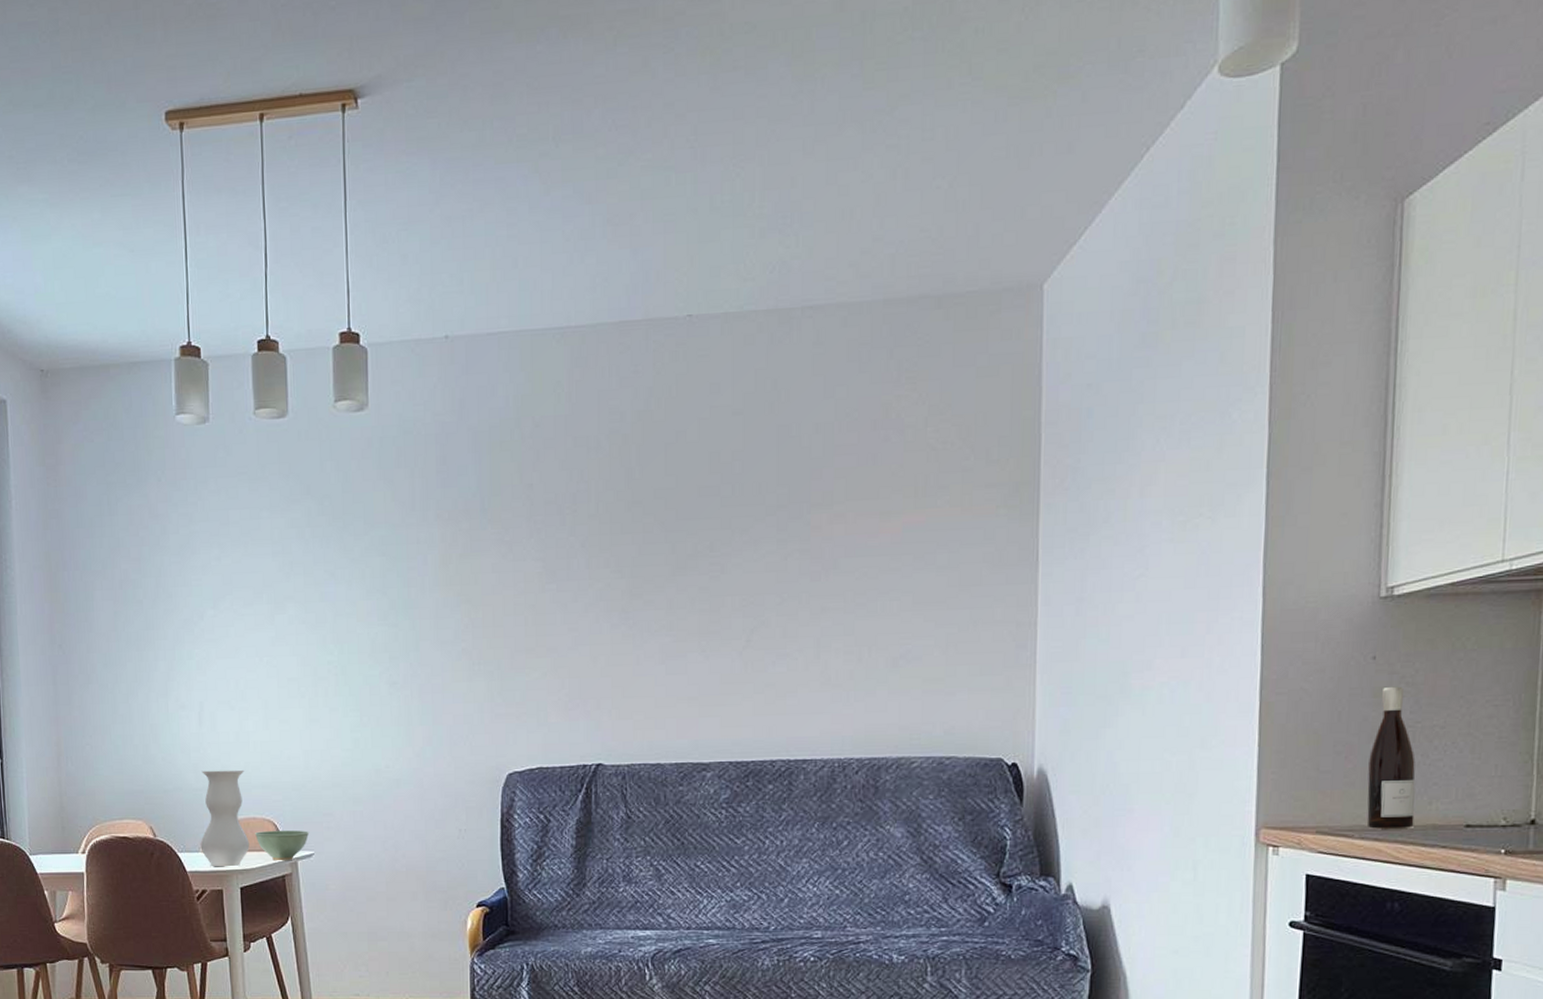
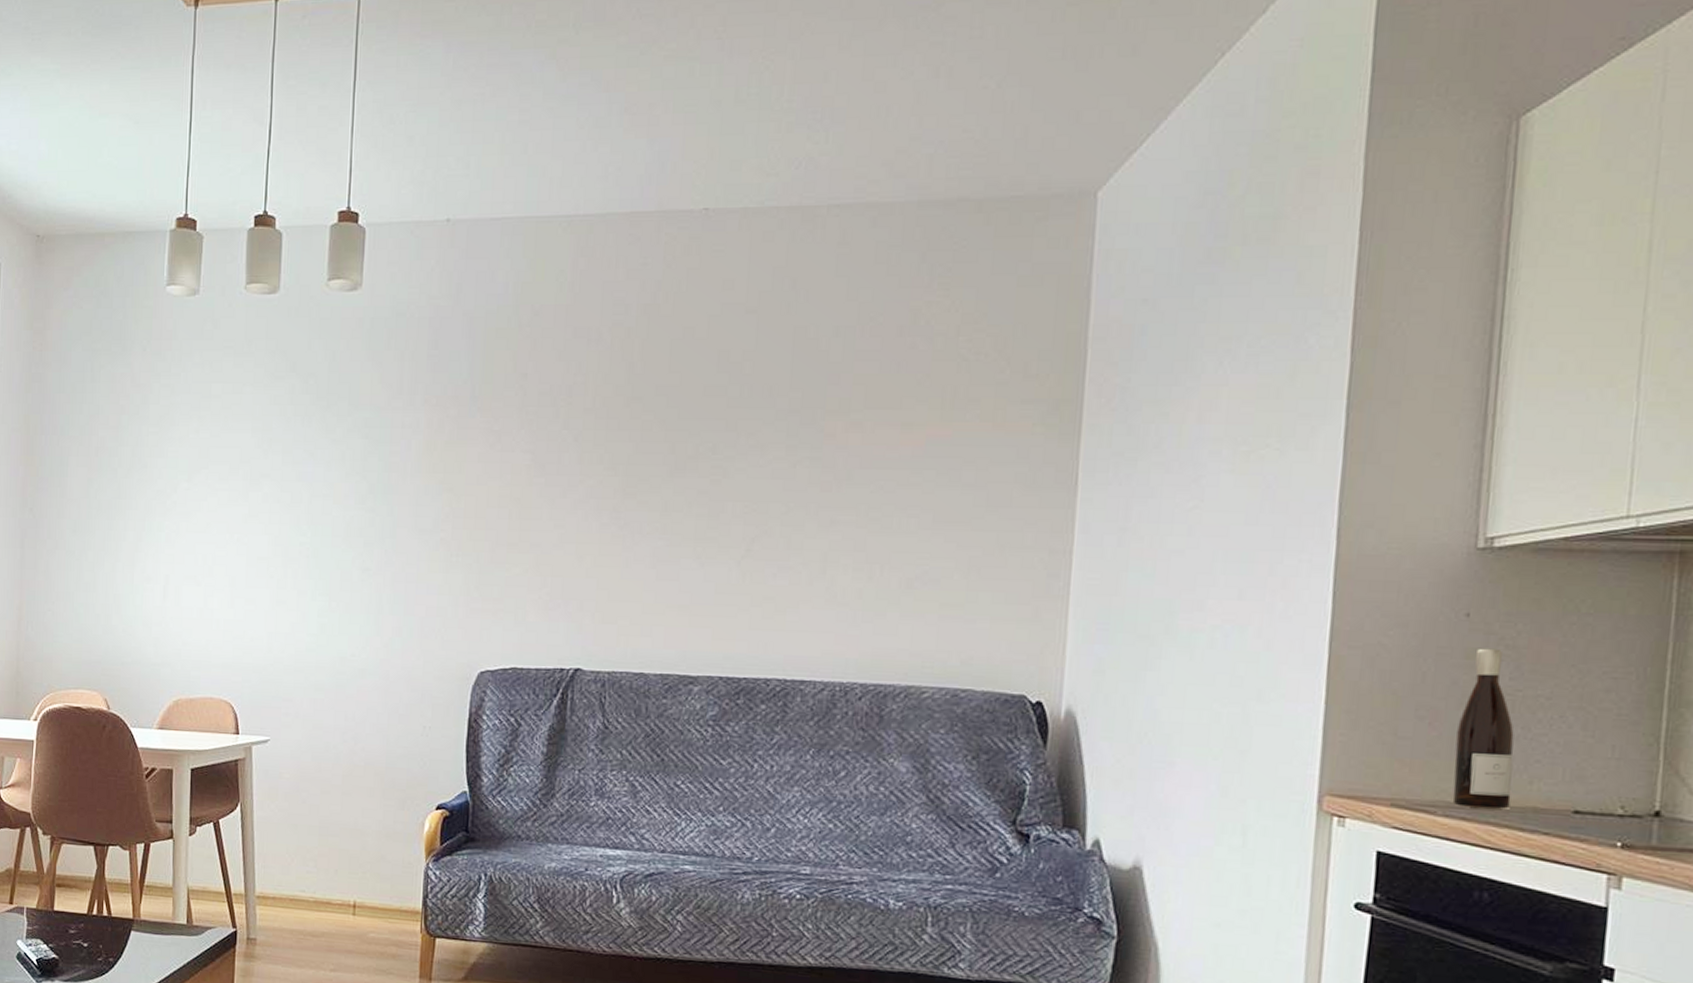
vase: present [200,769,250,867] -> none [154,645,206,747]
bowl: present [255,830,310,861] -> none [211,712,267,745]

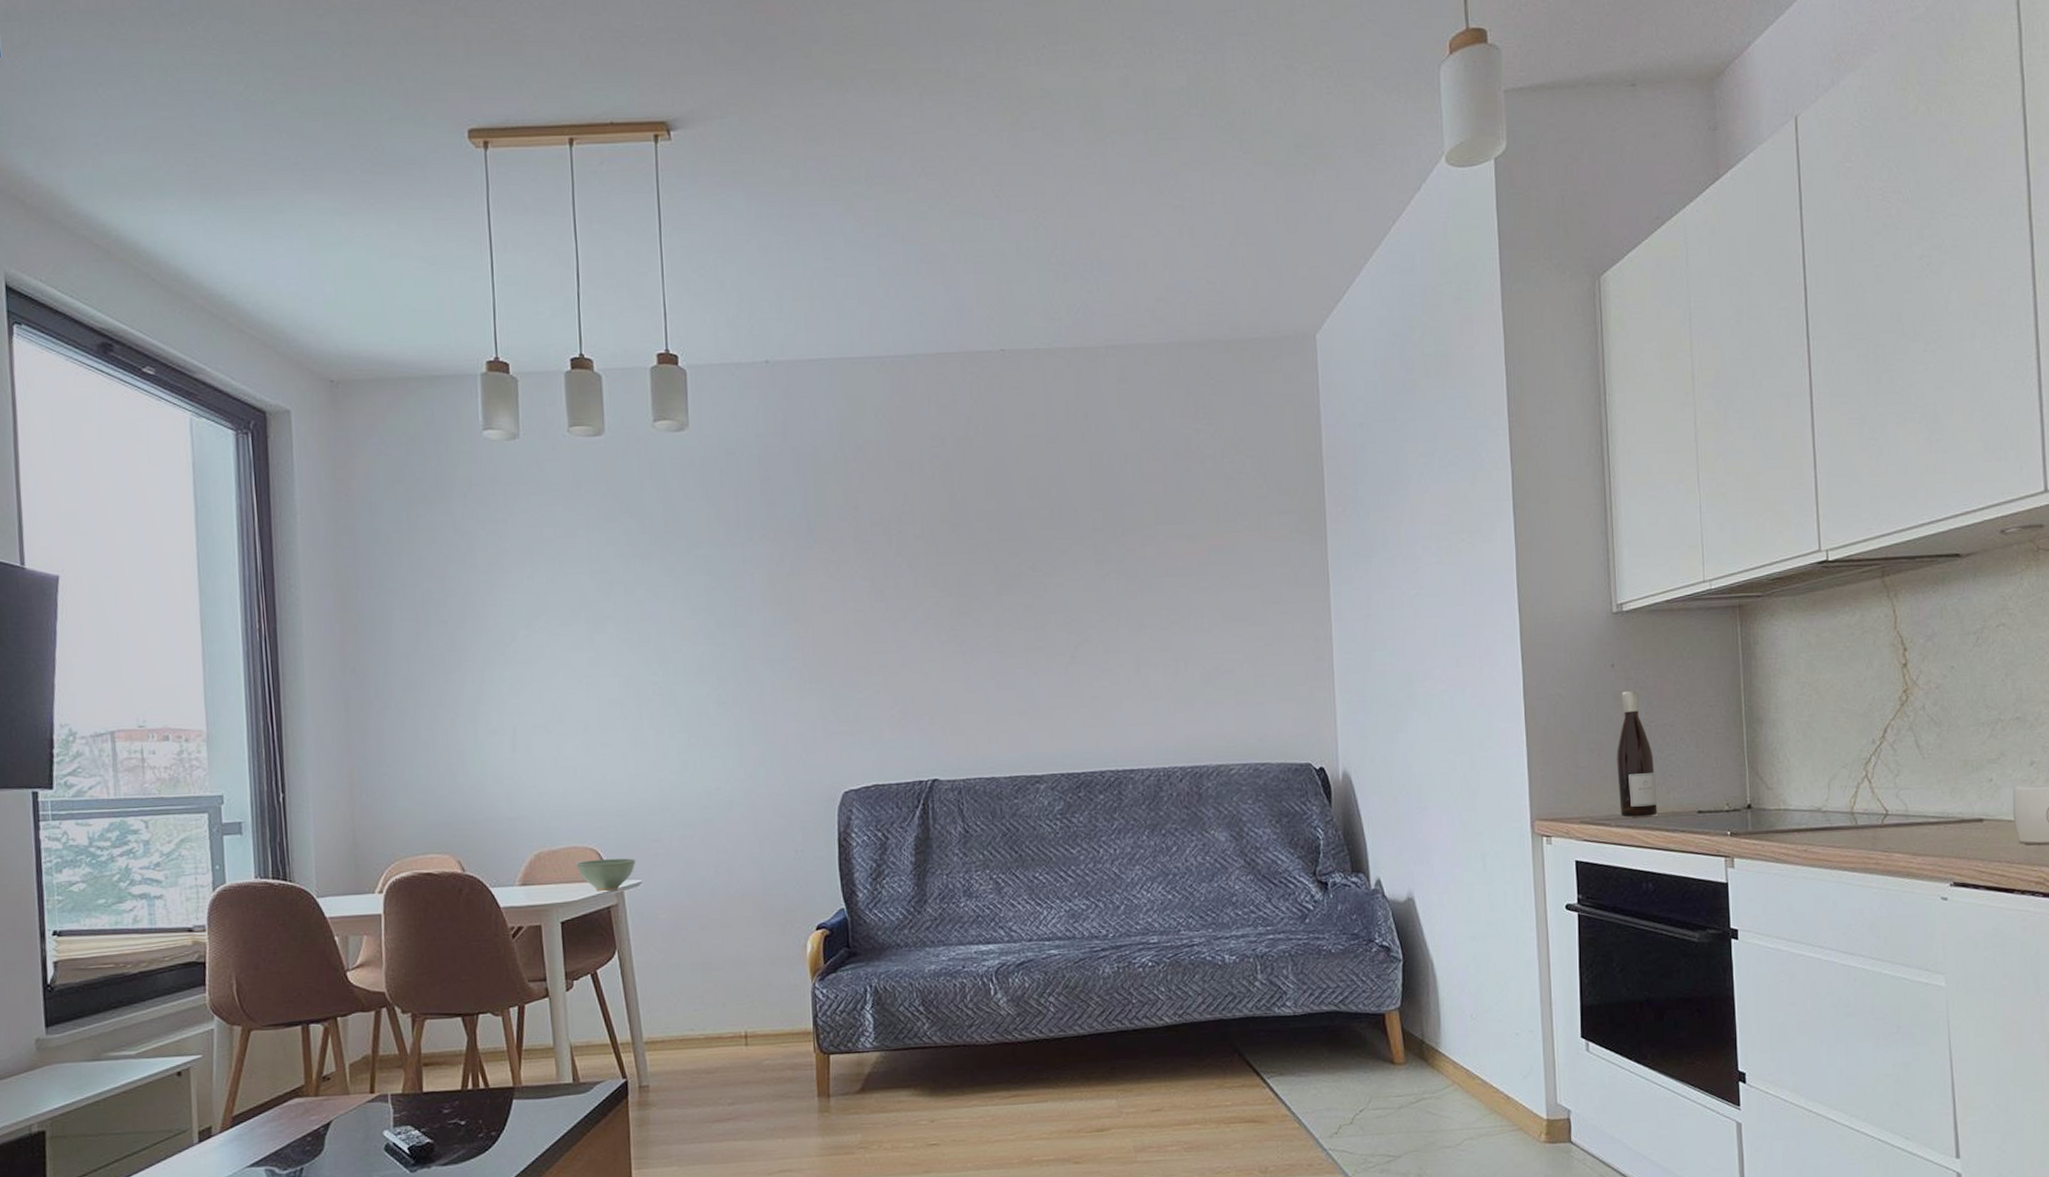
bowl: none [211,712,267,745] -> present [576,858,637,892]

